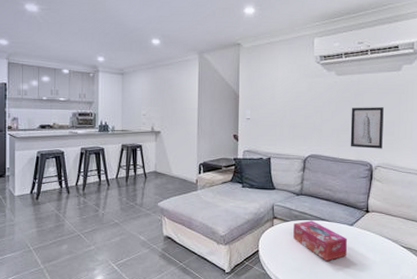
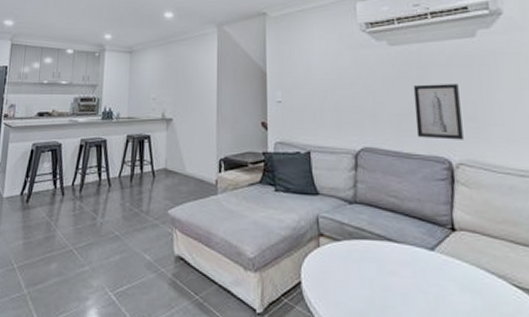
tissue box: present [293,220,347,261] -> none [348,240,430,303]

